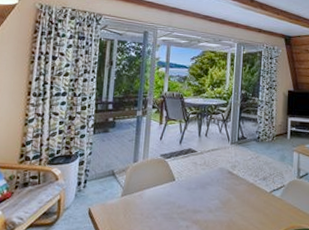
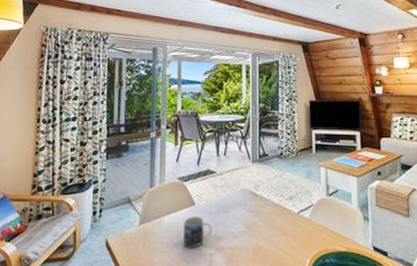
mug: none [162,191,190,221] -> present [183,216,213,249]

